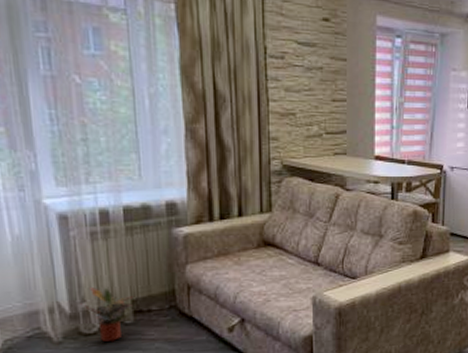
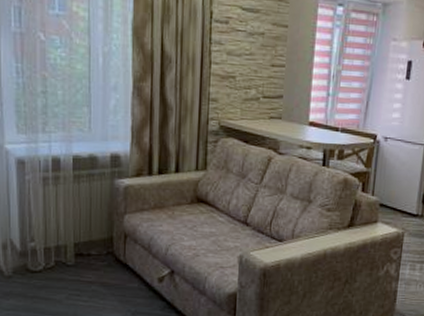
potted plant: present [81,287,134,343] -> none [30,229,76,281]

